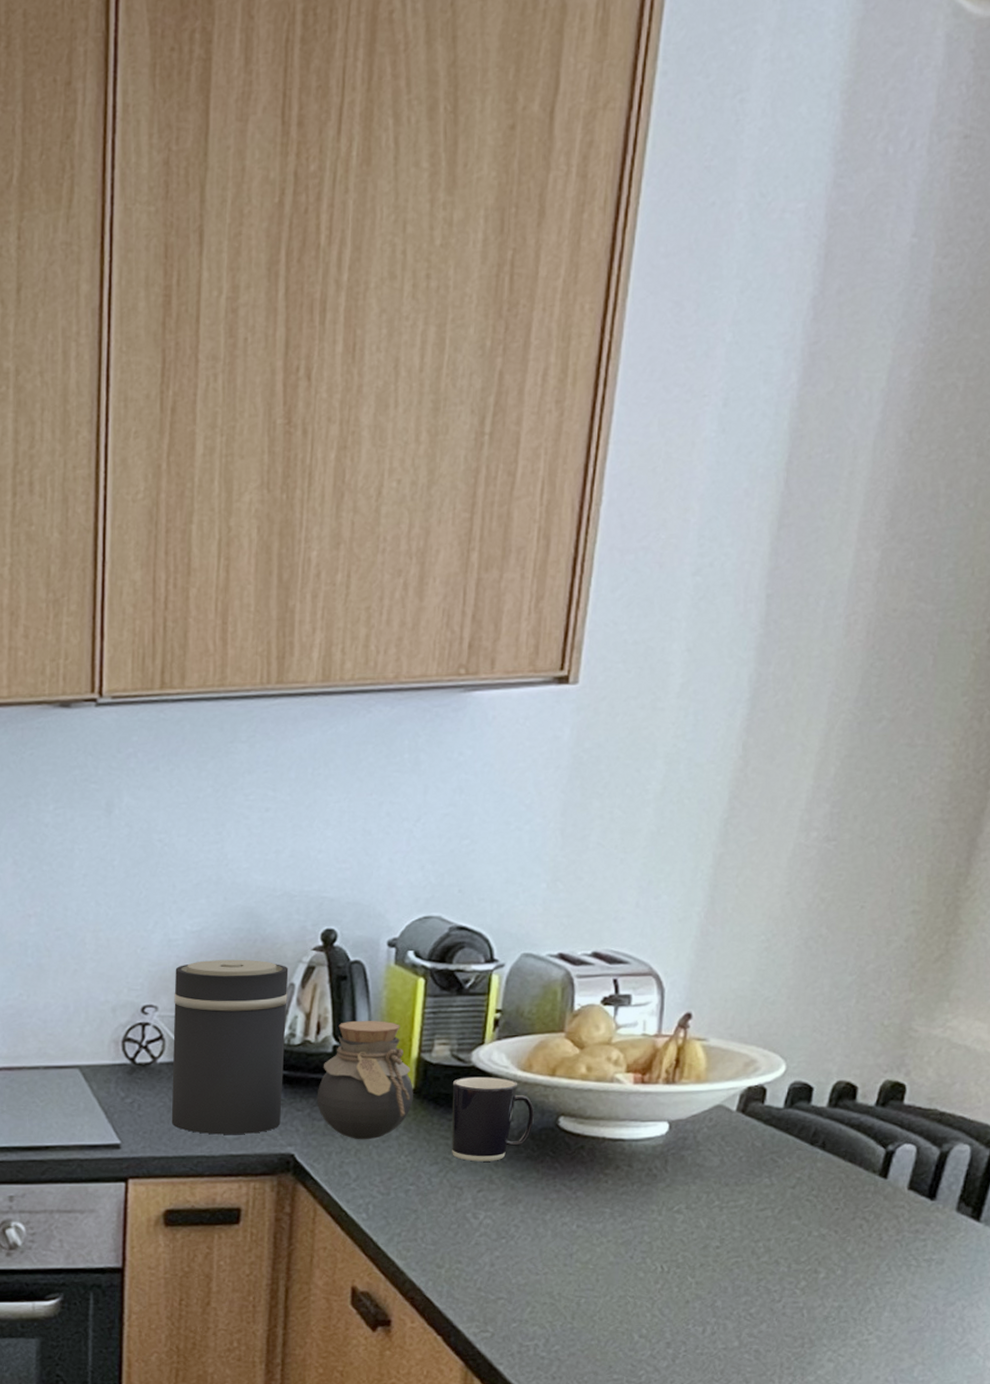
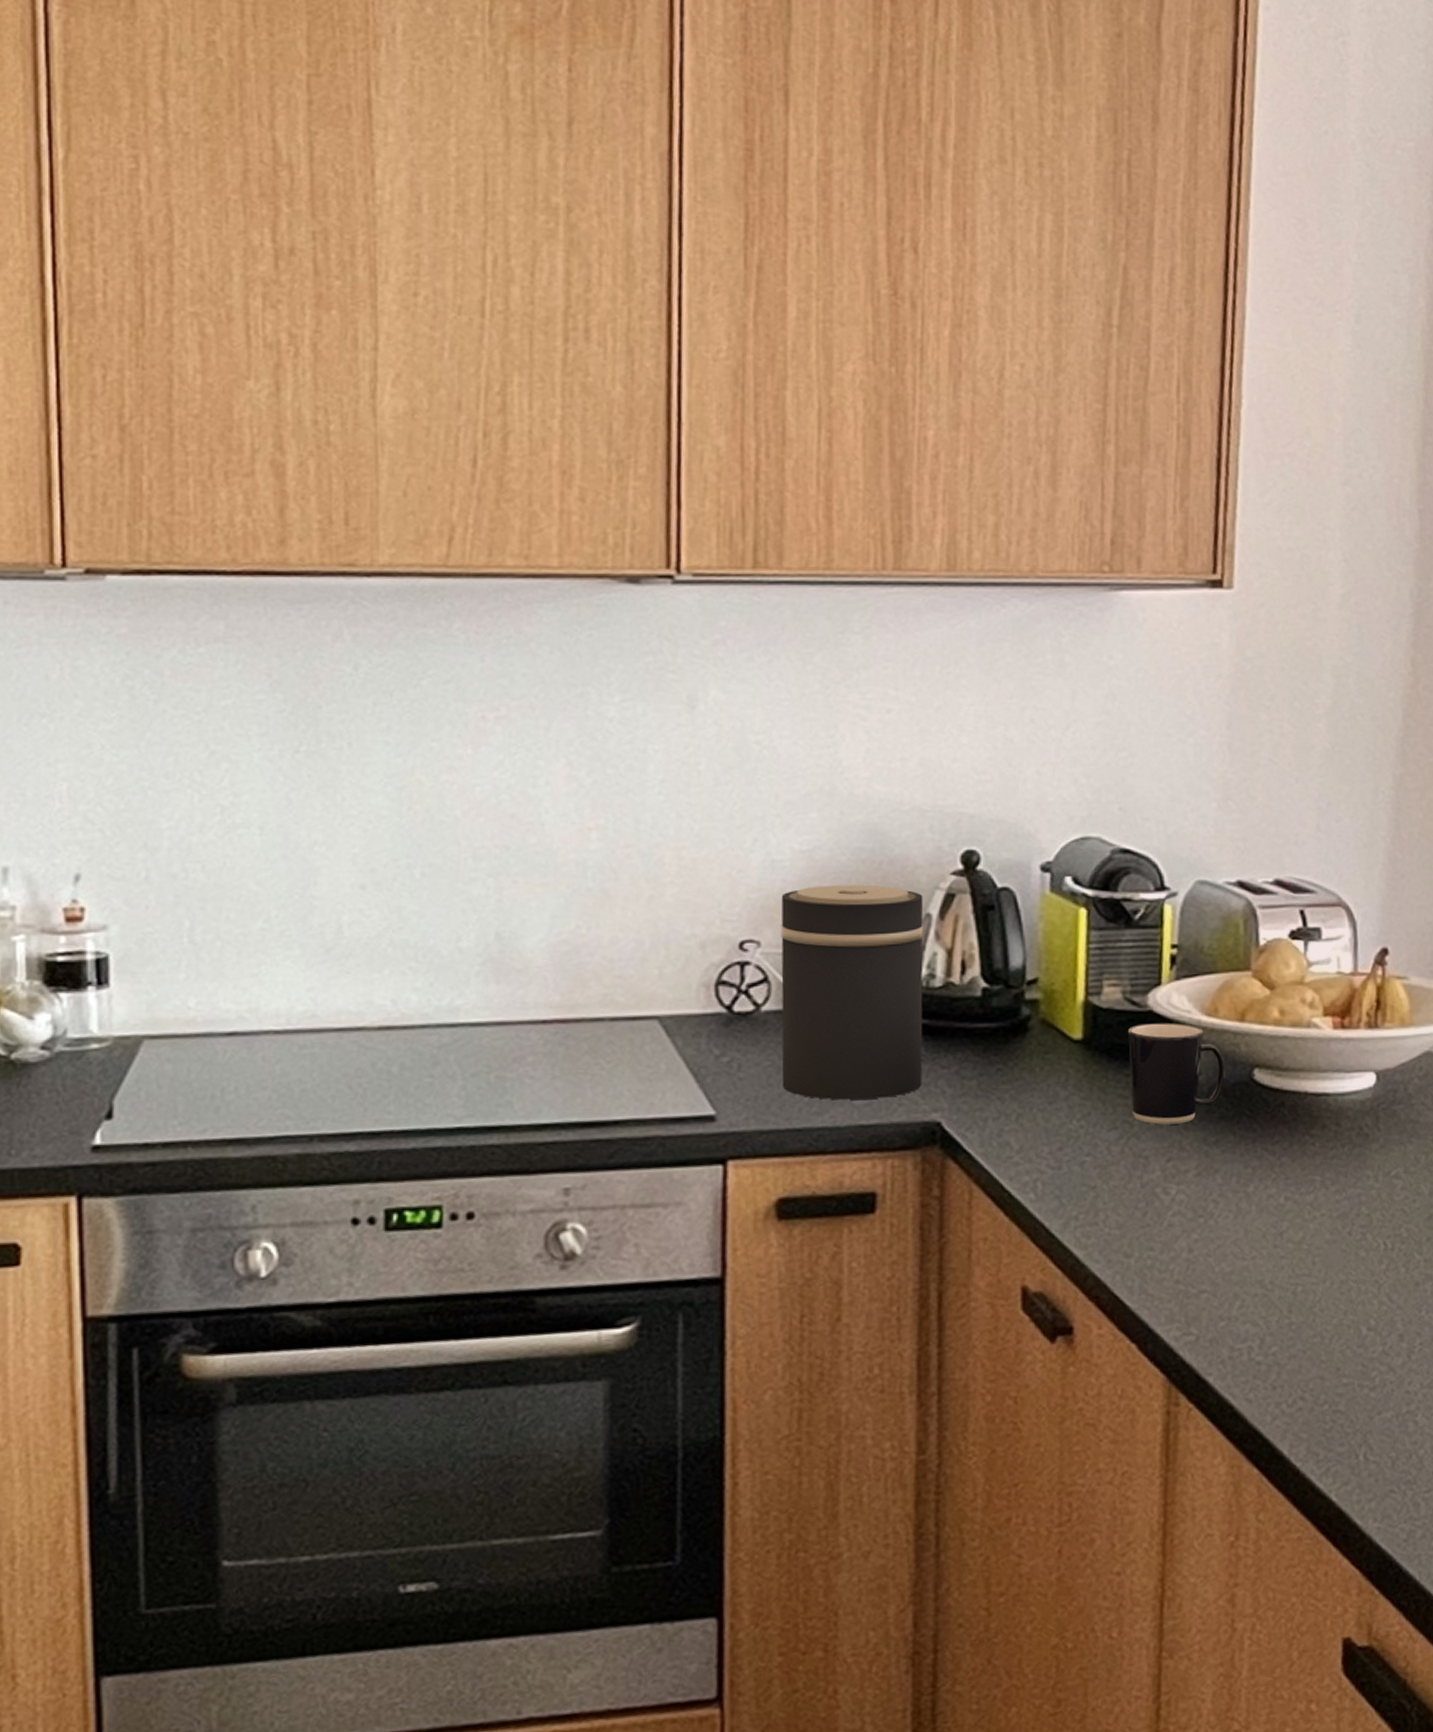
jar: present [317,1020,413,1140] -> none [965,957,1083,1103]

